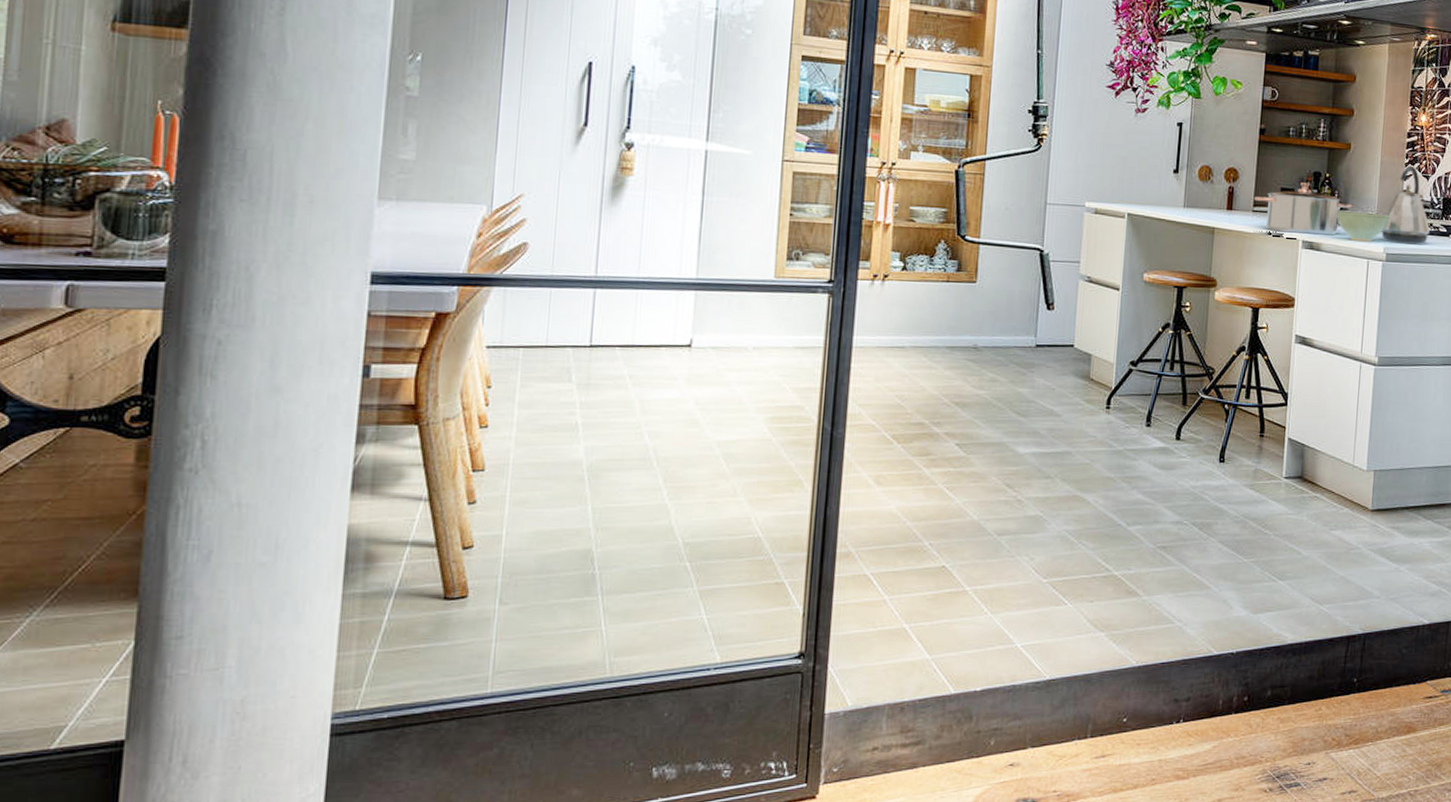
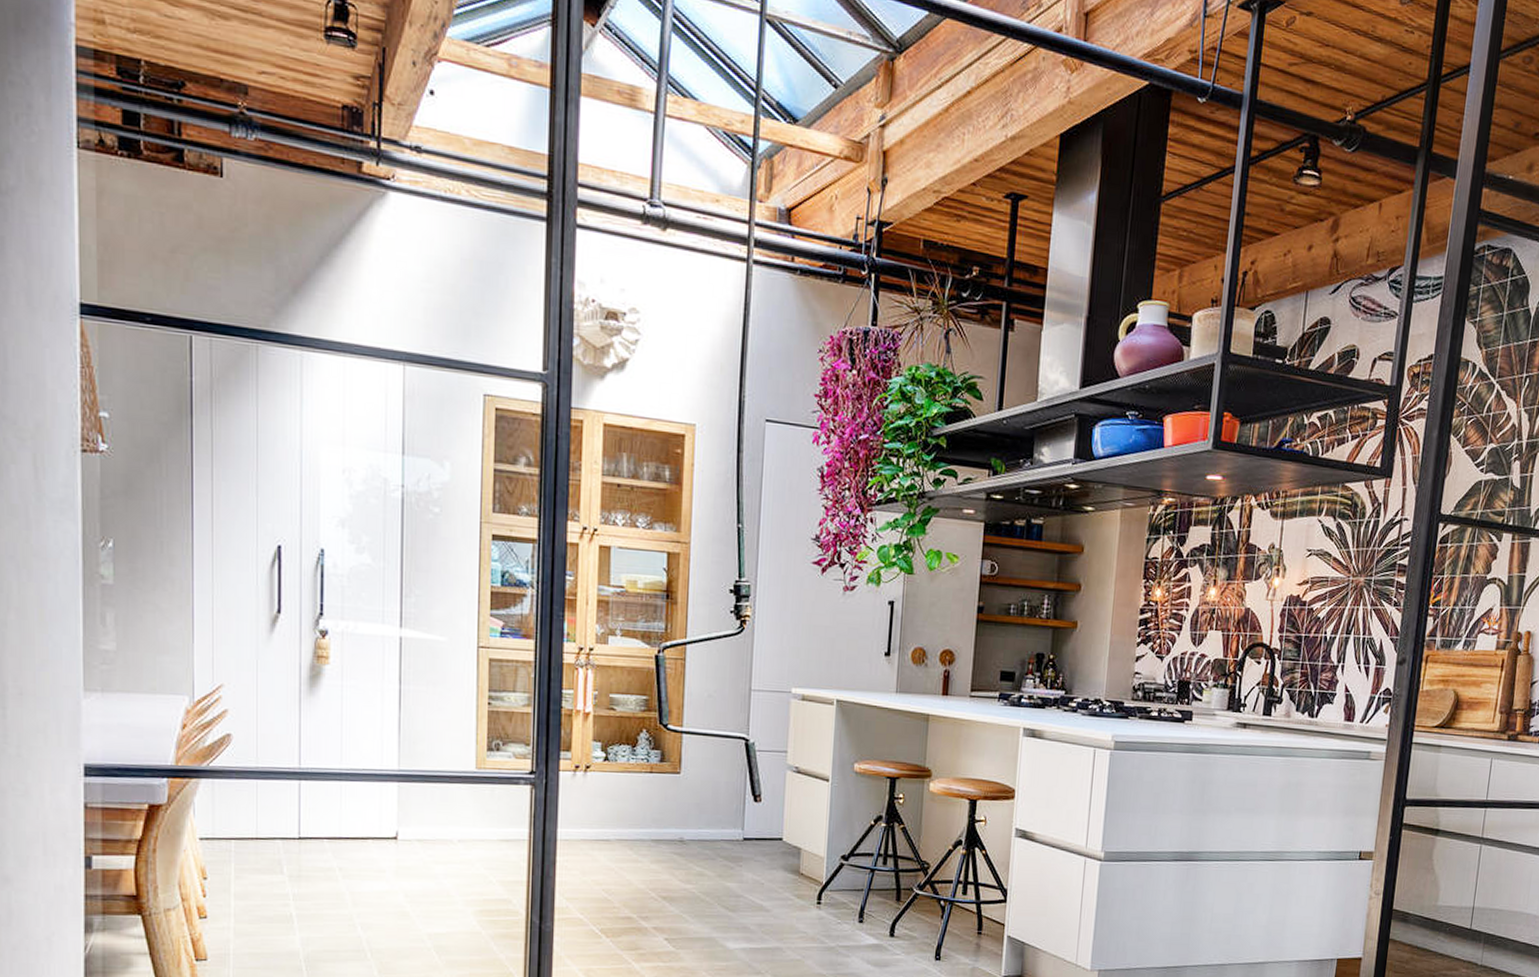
cooking pot: present [1253,181,1353,235] -> none [971,664,1078,722]
bowl: present [1336,210,1391,243] -> none [1060,695,1120,730]
kettle: present [1381,165,1430,245] -> none [1109,645,1163,732]

